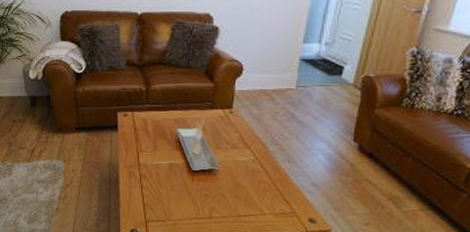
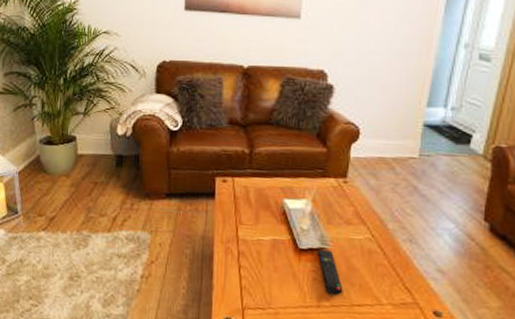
remote control: none [208,171,231,209] -> present [317,250,343,296]

